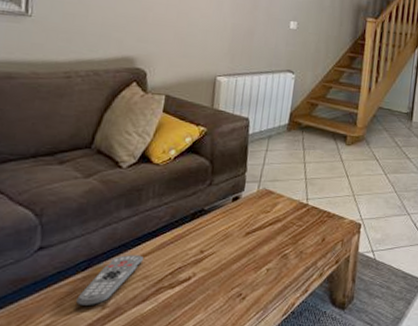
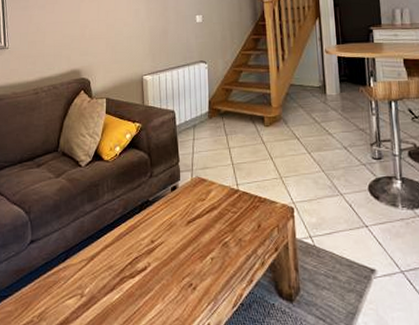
remote control: present [76,255,143,307] -> none [61,246,106,295]

